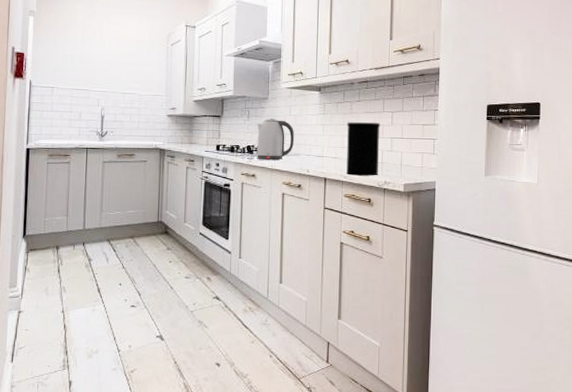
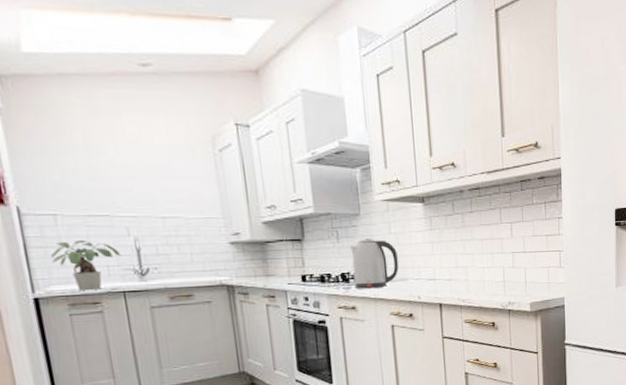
potted plant: none [44,106,90,145] -> present [51,239,121,290]
canister: present [346,122,380,176] -> none [460,236,501,298]

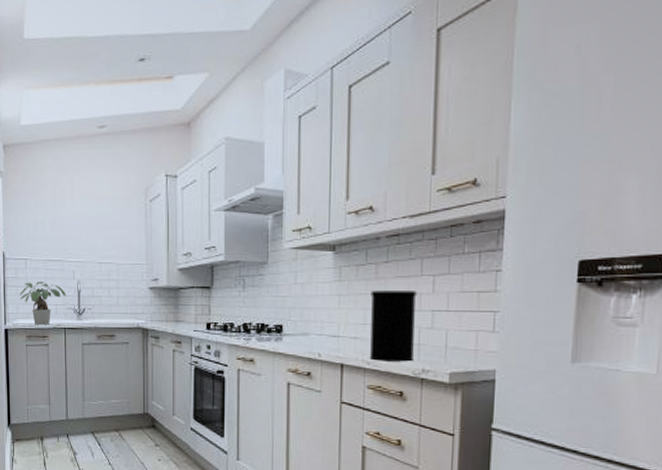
kettle: present [351,239,399,289] -> none [255,288,301,342]
canister: none [460,236,501,298] -> present [370,291,417,362]

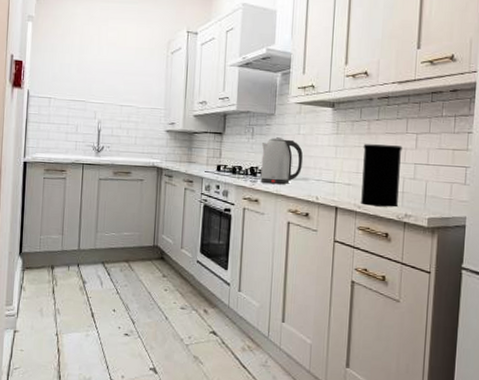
potted plant: present [20,281,66,325] -> none [41,118,87,160]
kettle: none [255,288,301,342] -> present [260,137,303,185]

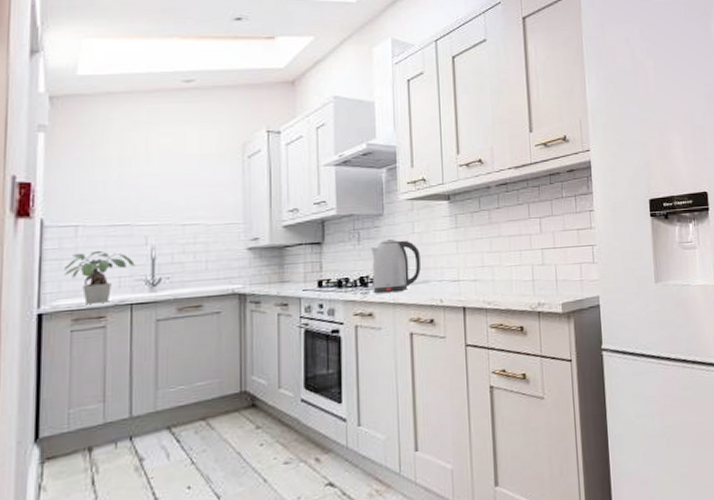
potted plant: none [41,118,87,160] -> present [65,250,135,304]
canister: present [361,144,403,207] -> none [486,232,529,300]

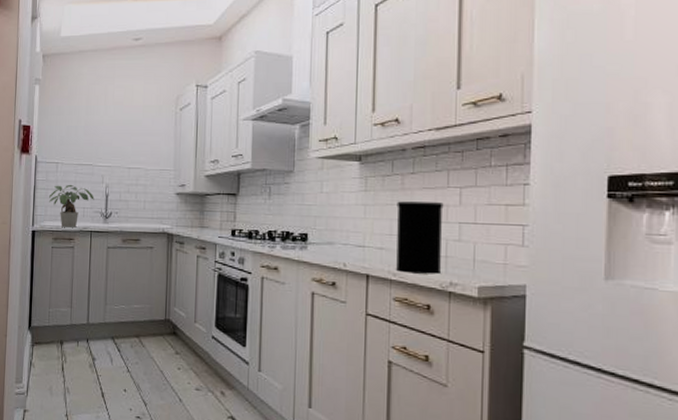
kettle: present [372,239,421,293] -> none [279,197,327,250]
canister: none [486,232,529,300] -> present [396,201,444,274]

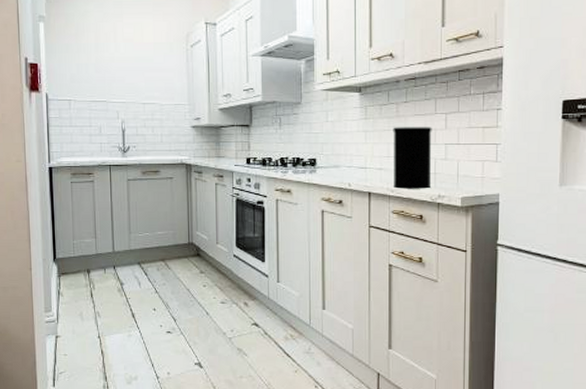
potted plant: present [49,184,94,228] -> none [64,120,111,162]

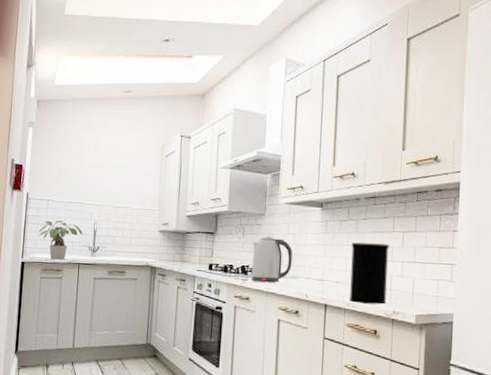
potted plant: none [64,120,111,162] -> present [39,220,83,260]
kettle: none [291,126,332,174] -> present [251,236,292,283]

